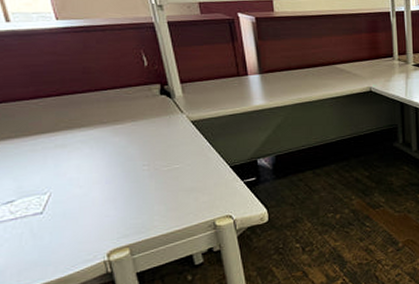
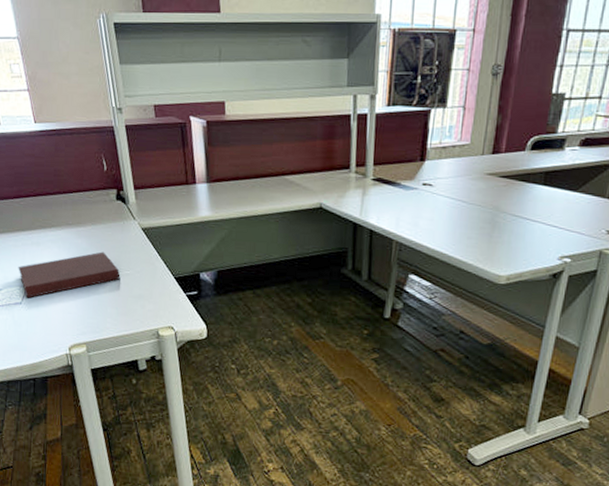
notebook: none [37,148,168,207] -> present [18,251,121,298]

